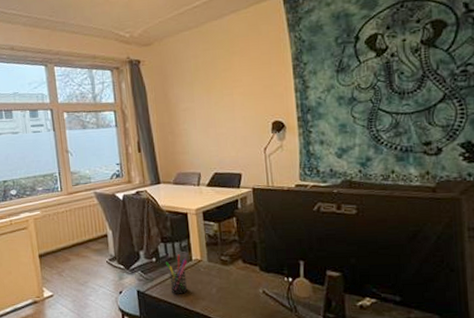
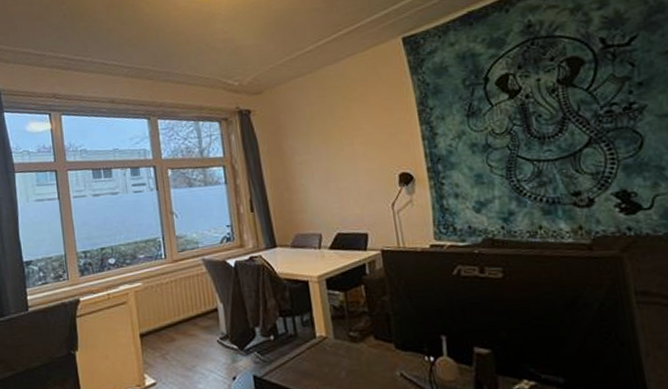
pen holder: present [165,254,188,295] -> none [284,330,313,381]

